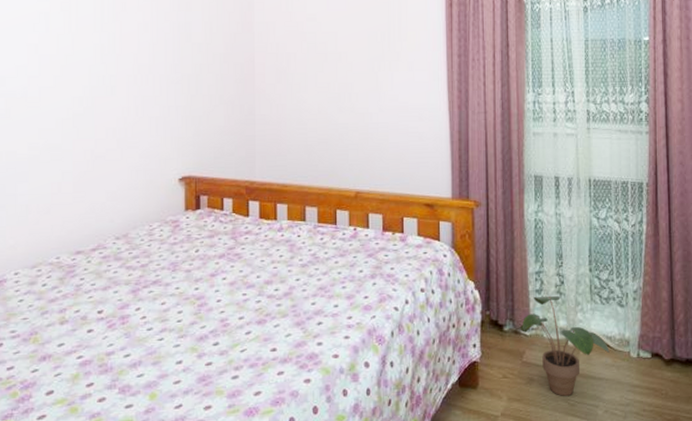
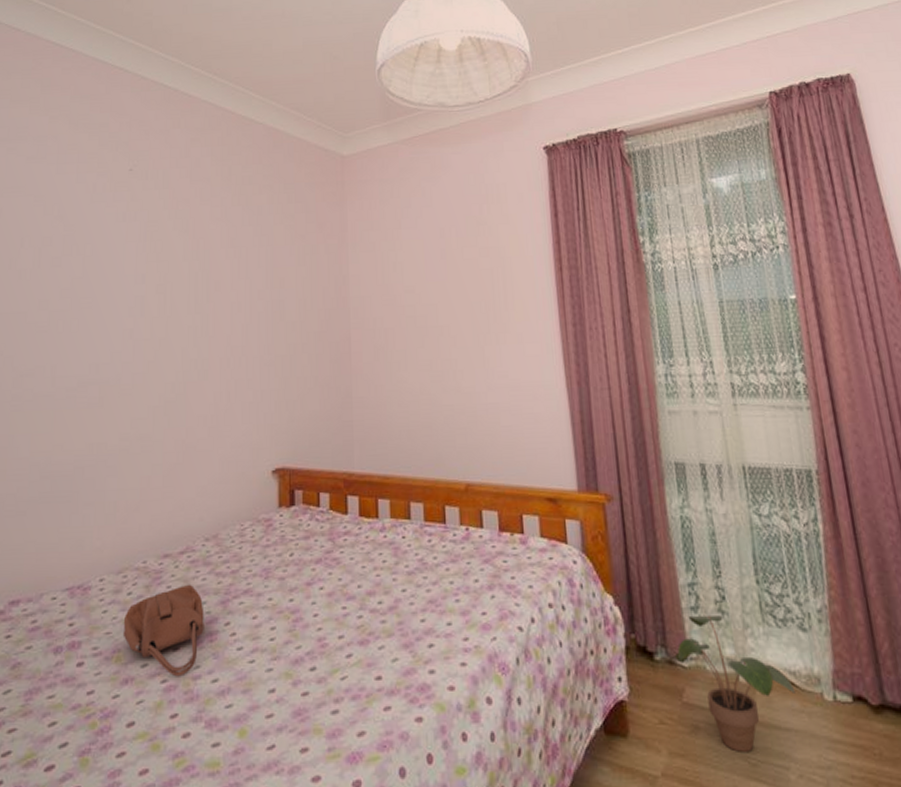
handbag: none [39,276,117,354] -> present [122,584,204,677]

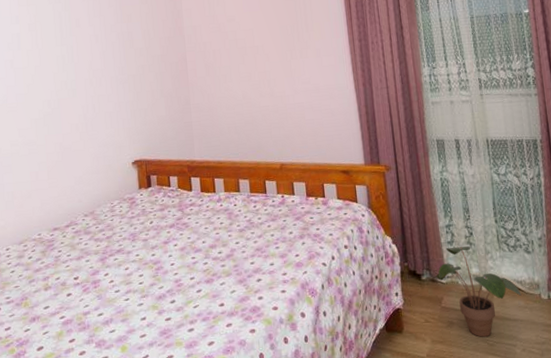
handbag: present [122,584,204,677] -> none [27,248,90,314]

